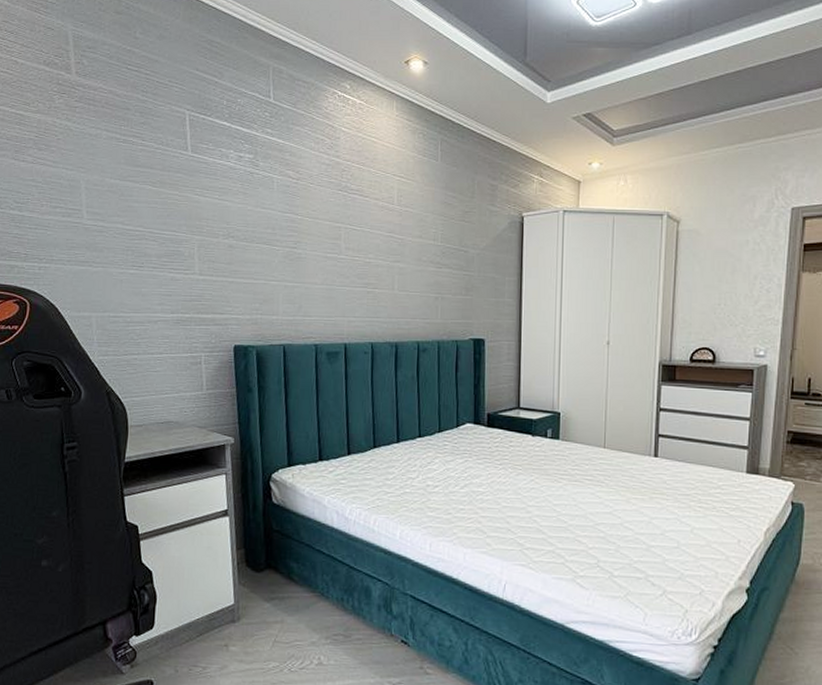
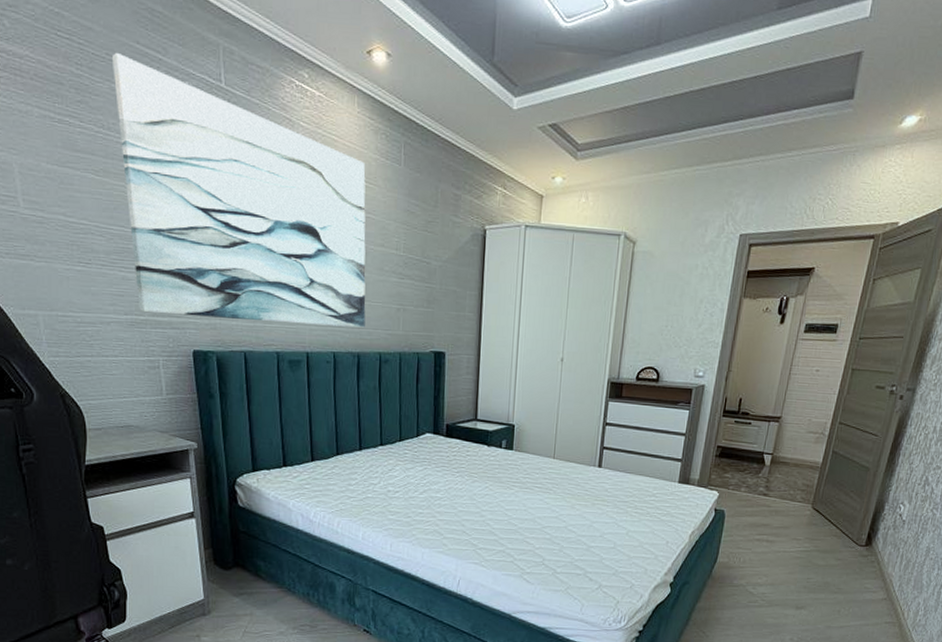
wall art: none [173,80,404,319] -> present [111,53,366,329]

